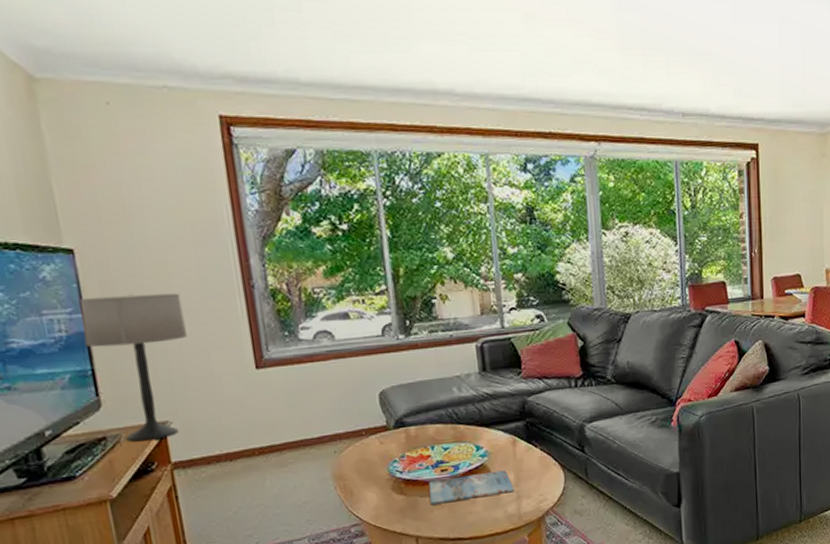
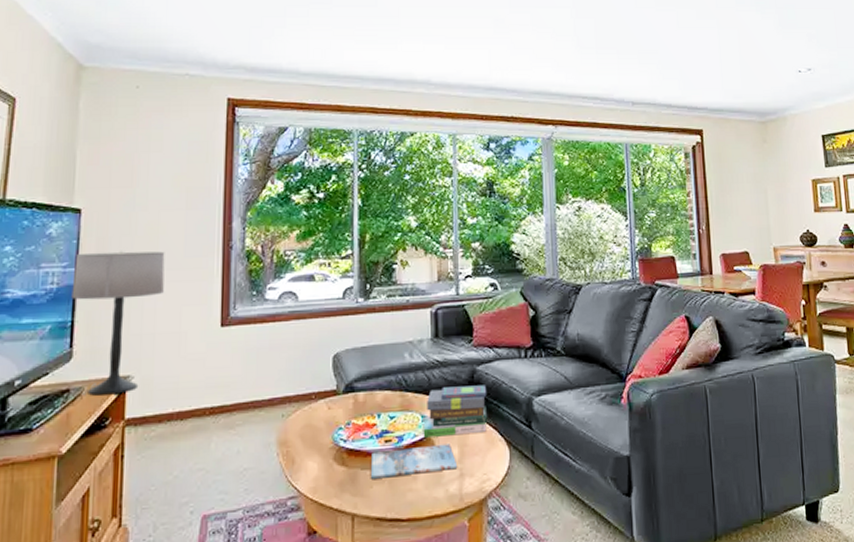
books: none [476,414,542,466] -> present [421,385,488,438]

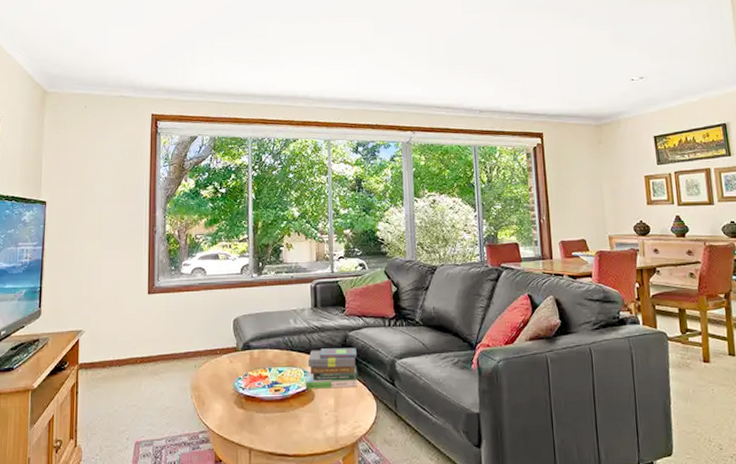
table lamp: present [71,250,165,397] -> none [40,233,107,346]
magazine: present [371,444,458,479] -> none [264,395,334,421]

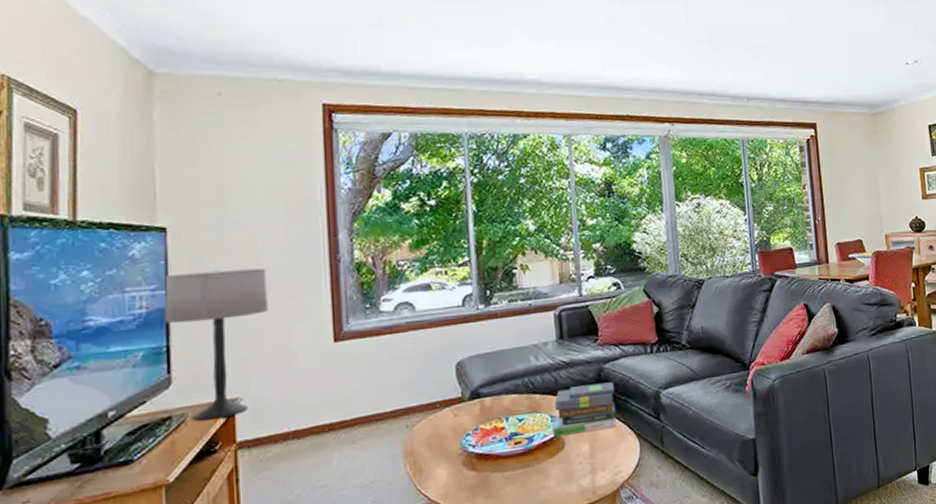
table lamp: none [40,233,107,346] -> present [164,268,268,423]

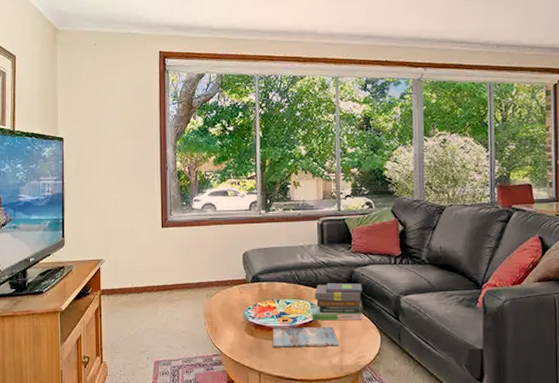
table lamp: present [164,268,268,423] -> none [61,168,121,273]
magazine: none [502,441,589,481] -> present [273,326,339,348]

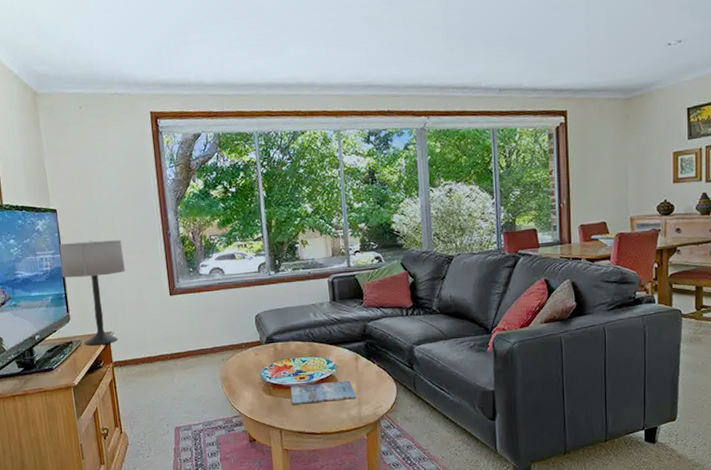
table lamp: none [61,168,121,273] -> present [59,239,125,347]
books: present [310,283,363,321] -> none [326,337,379,376]

